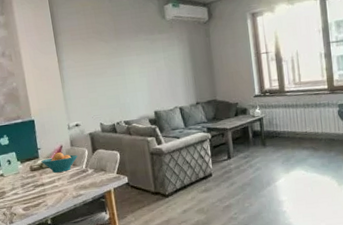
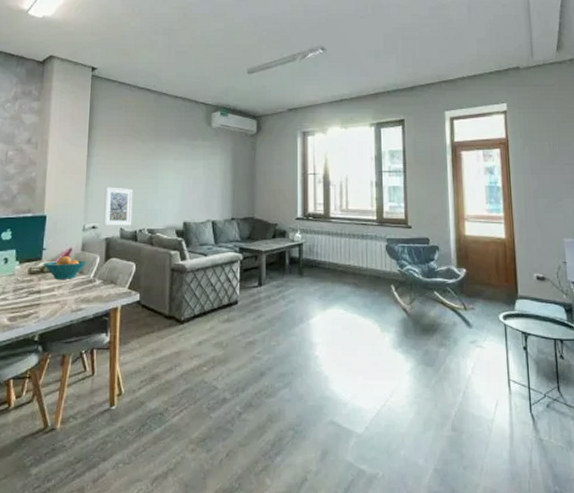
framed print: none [80,87,110,123] -> present [103,187,133,226]

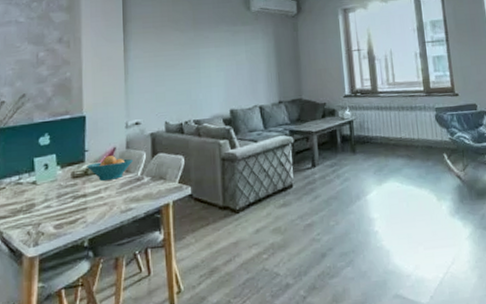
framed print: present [103,187,133,226] -> none [146,80,177,121]

